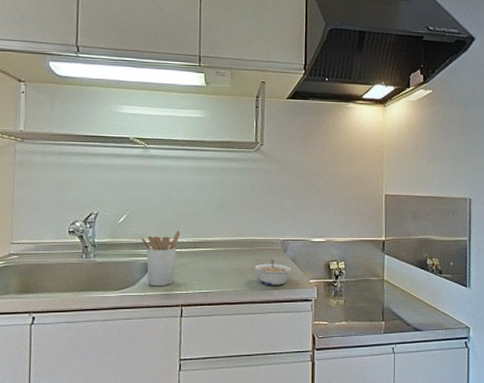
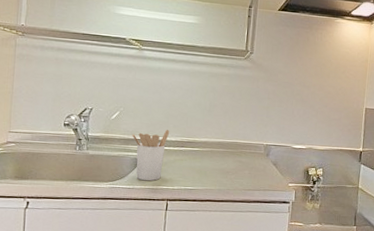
legume: present [254,259,292,285] -> none [238,162,273,187]

